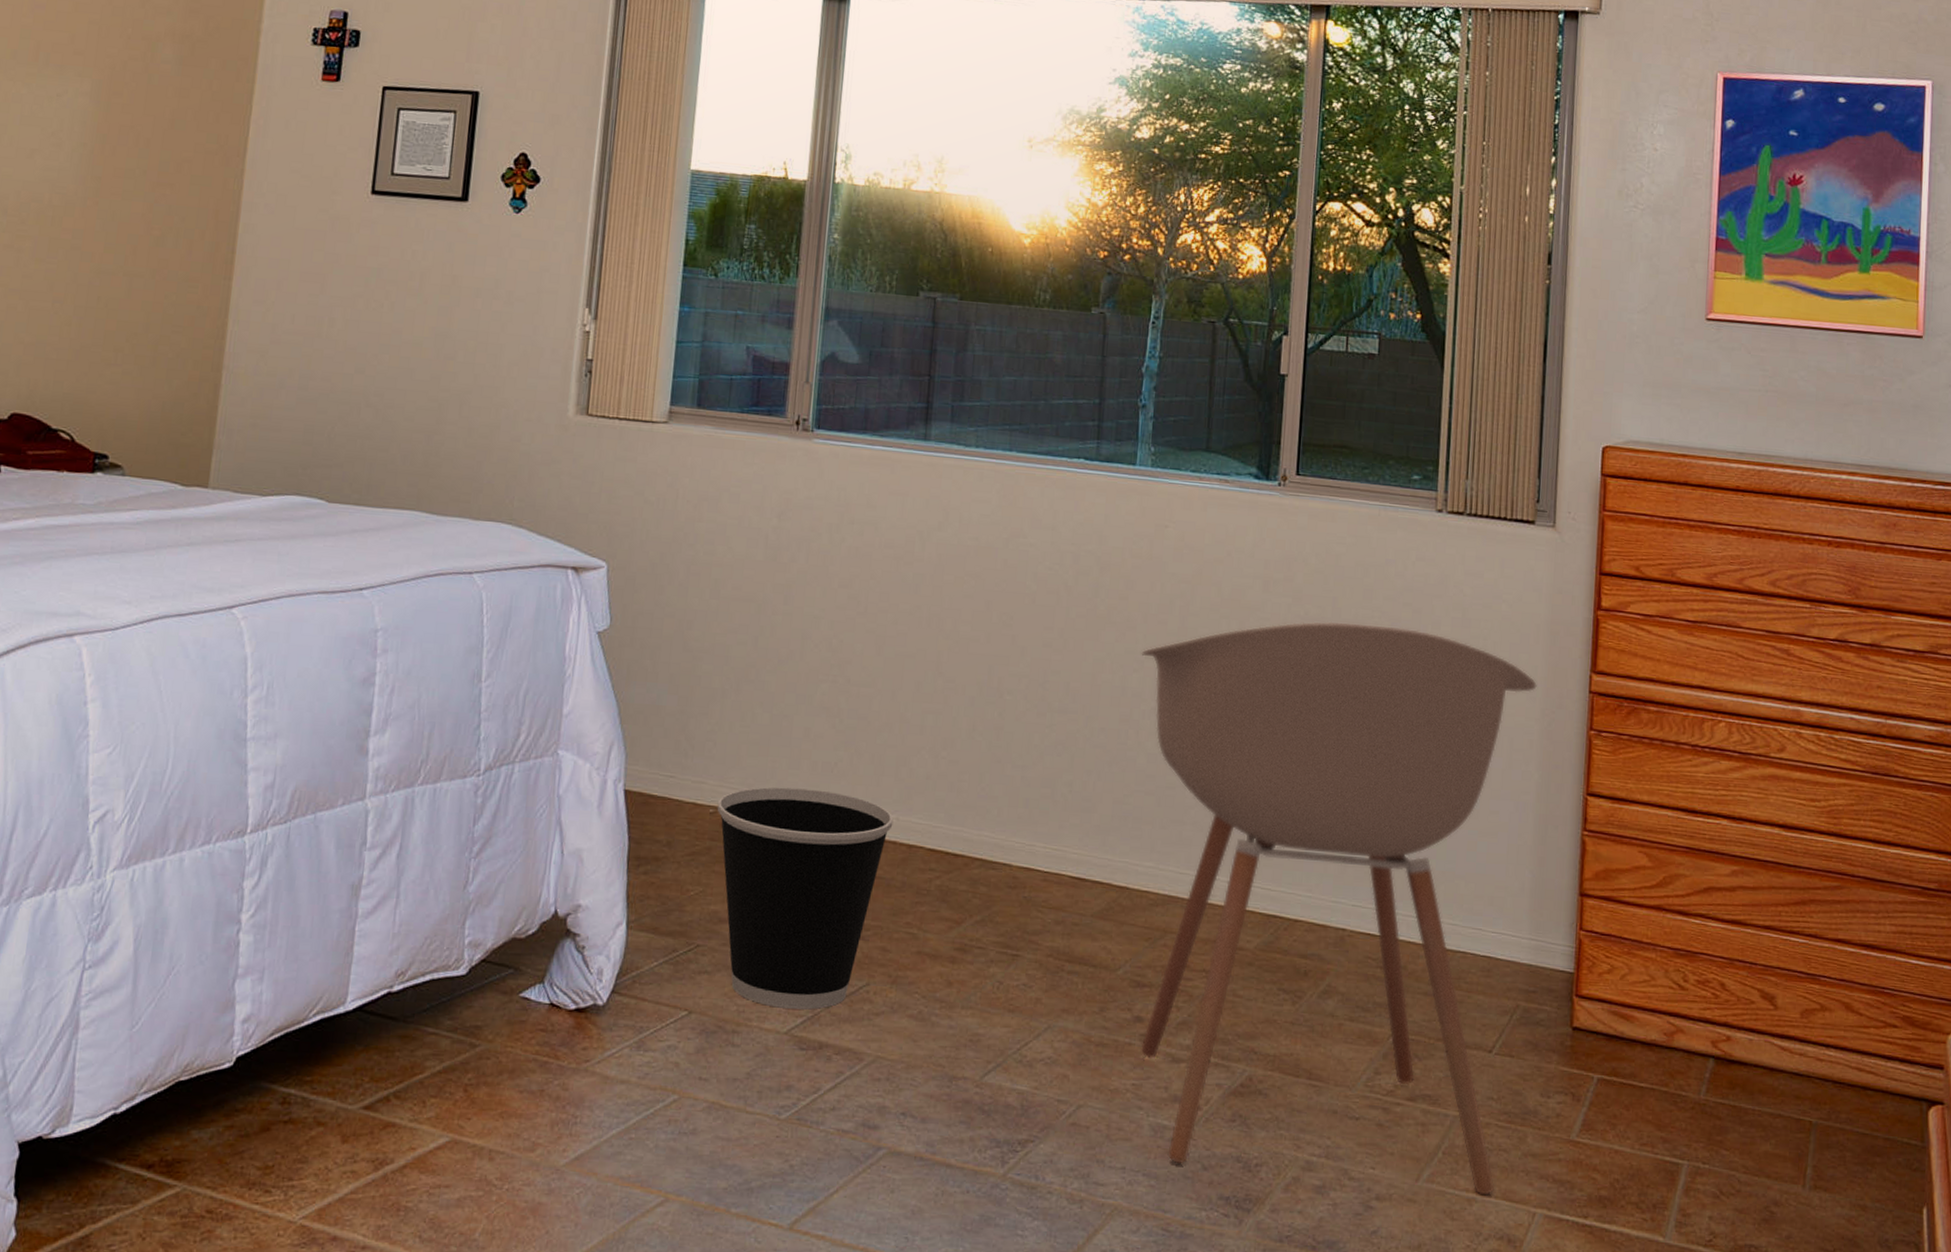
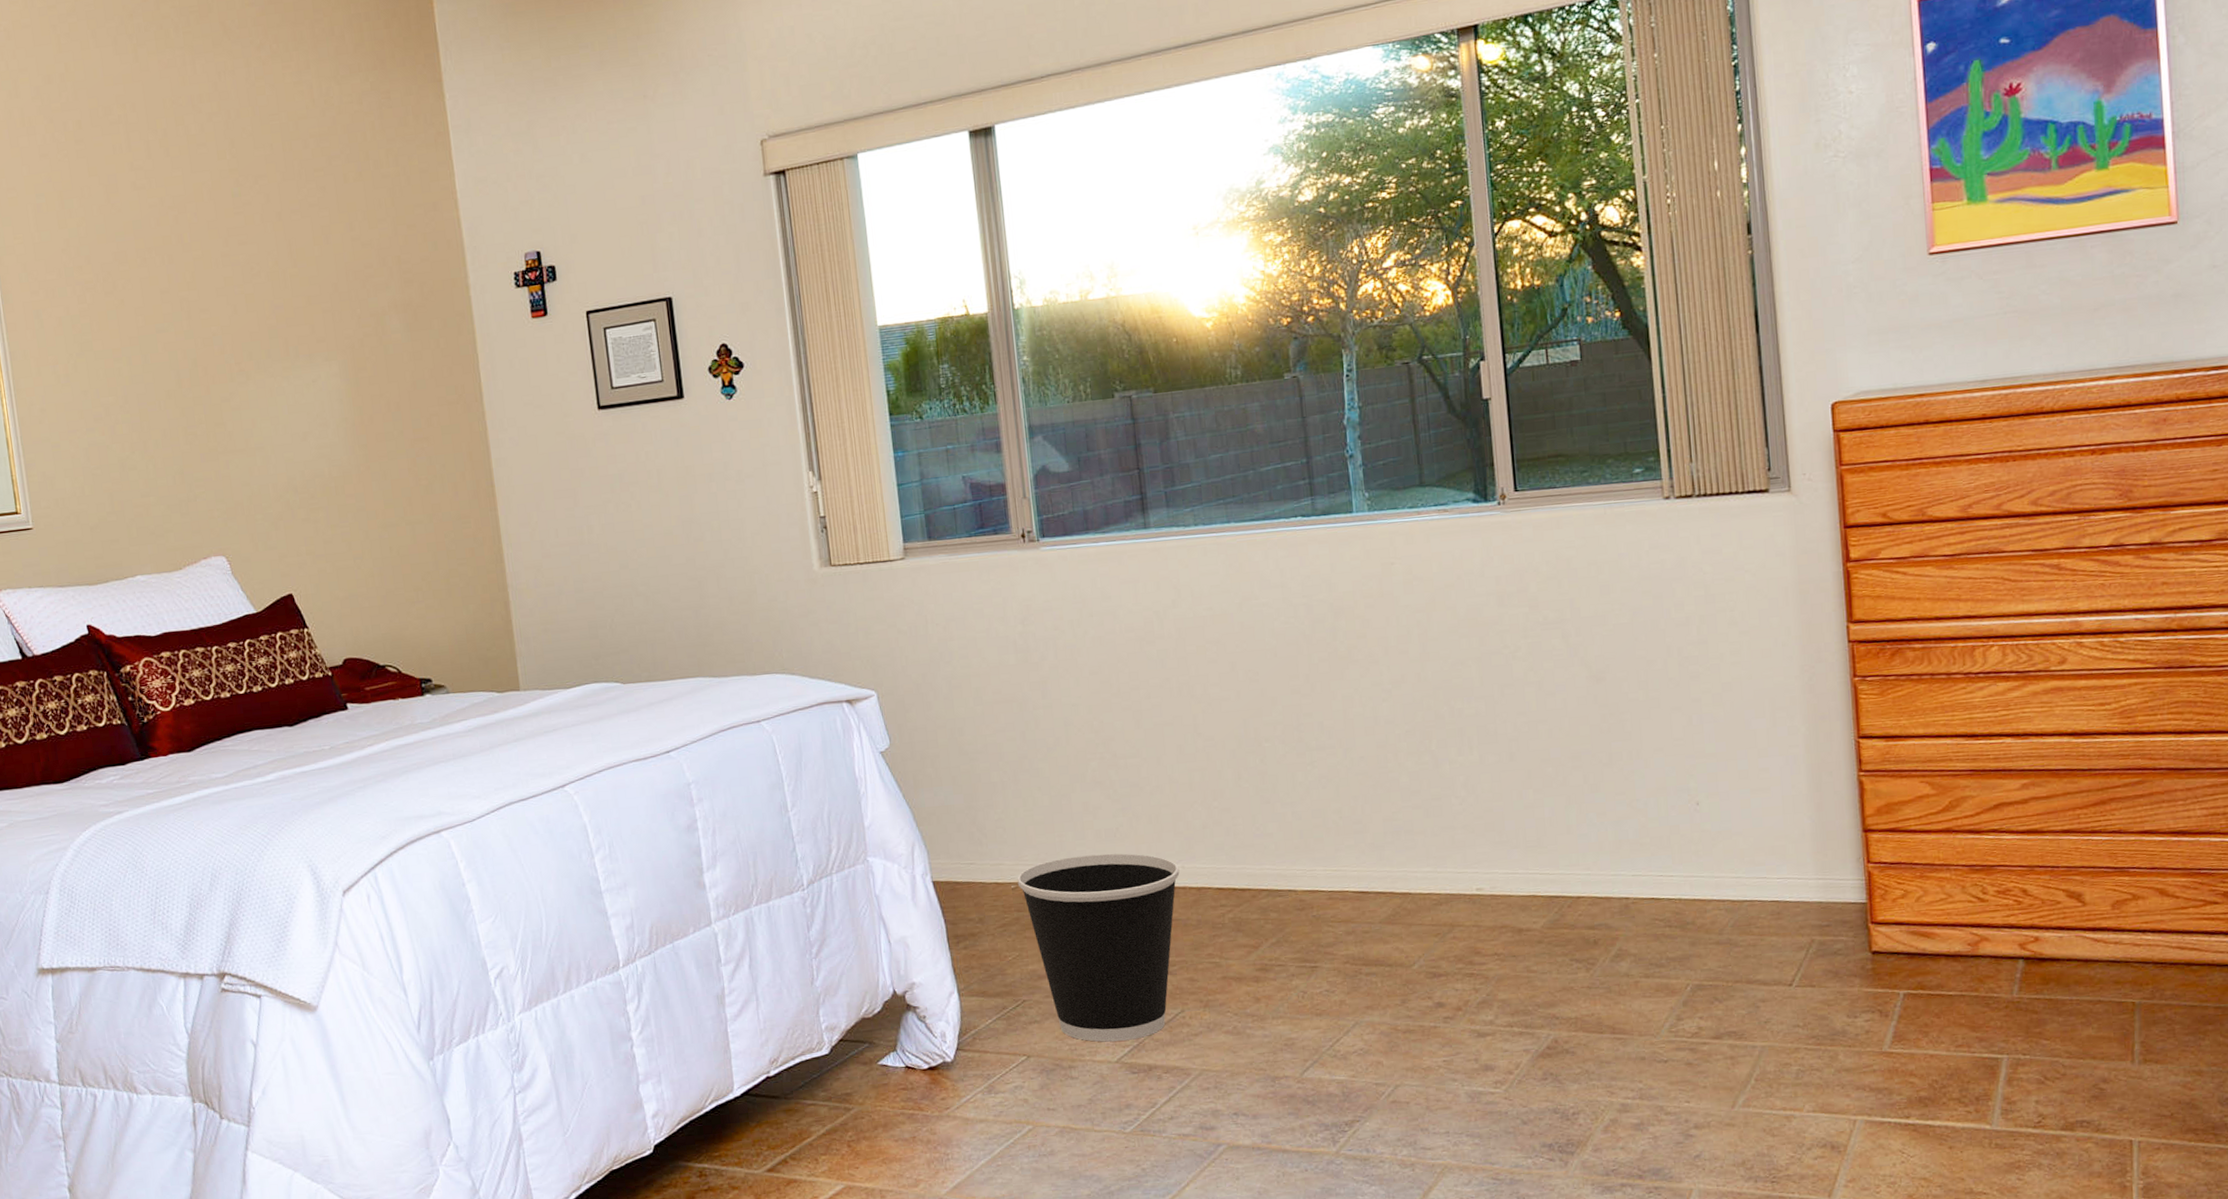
chair: present [1139,621,1537,1196] -> none [1387,614,1812,1123]

